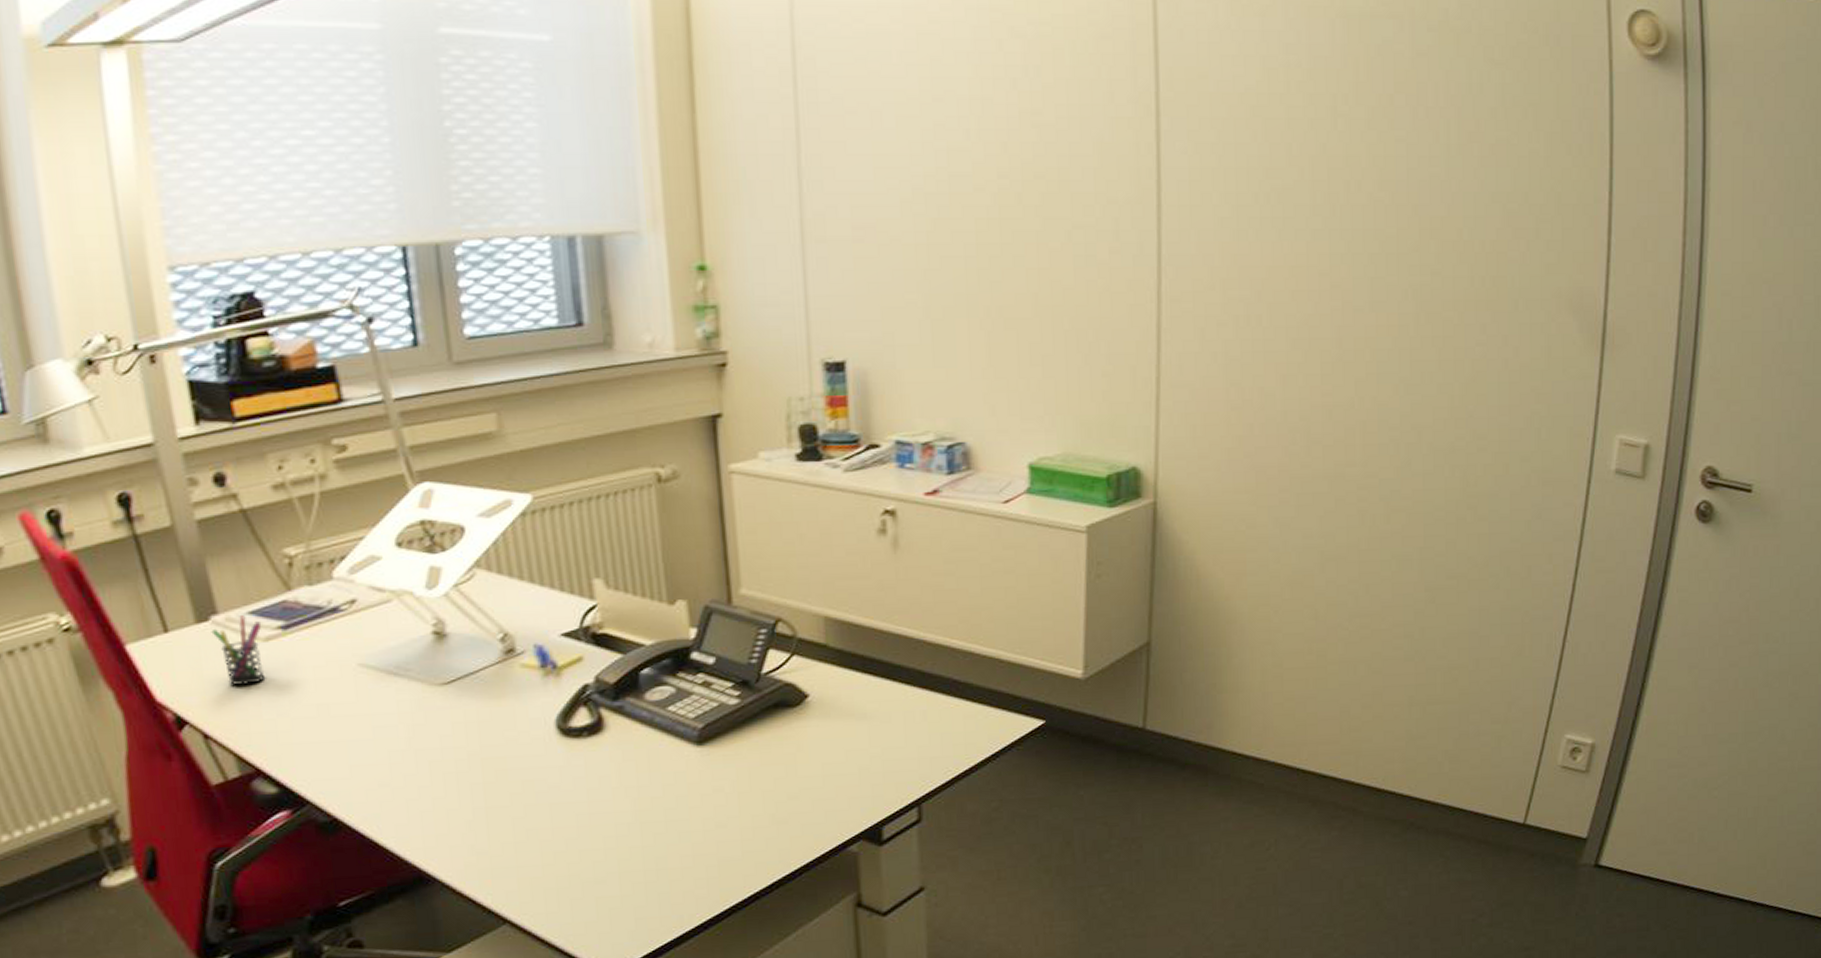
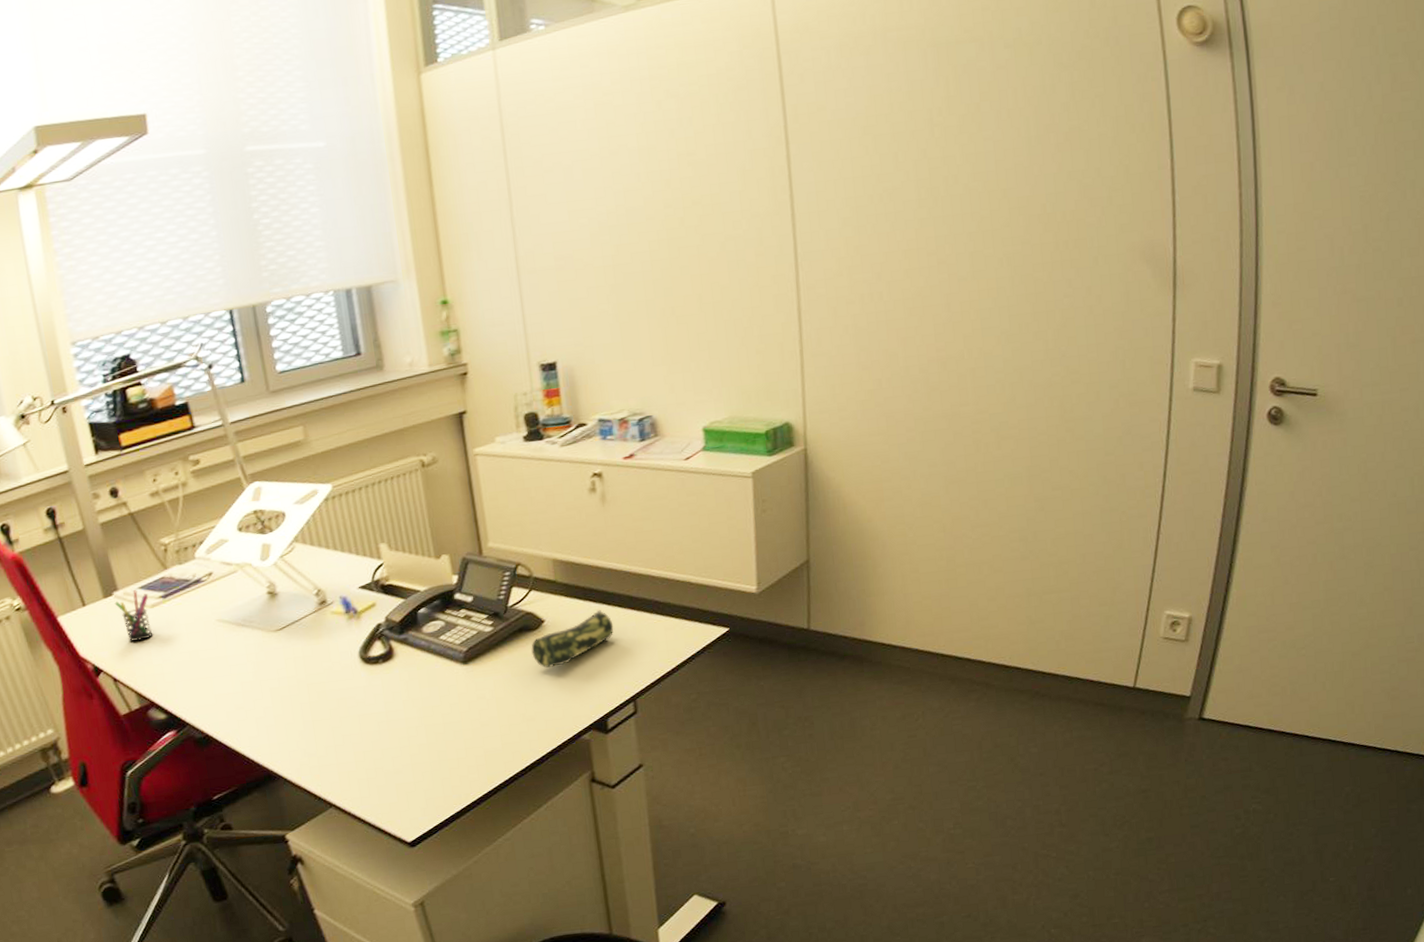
pencil case: none [789,686,899,756] -> present [531,610,614,668]

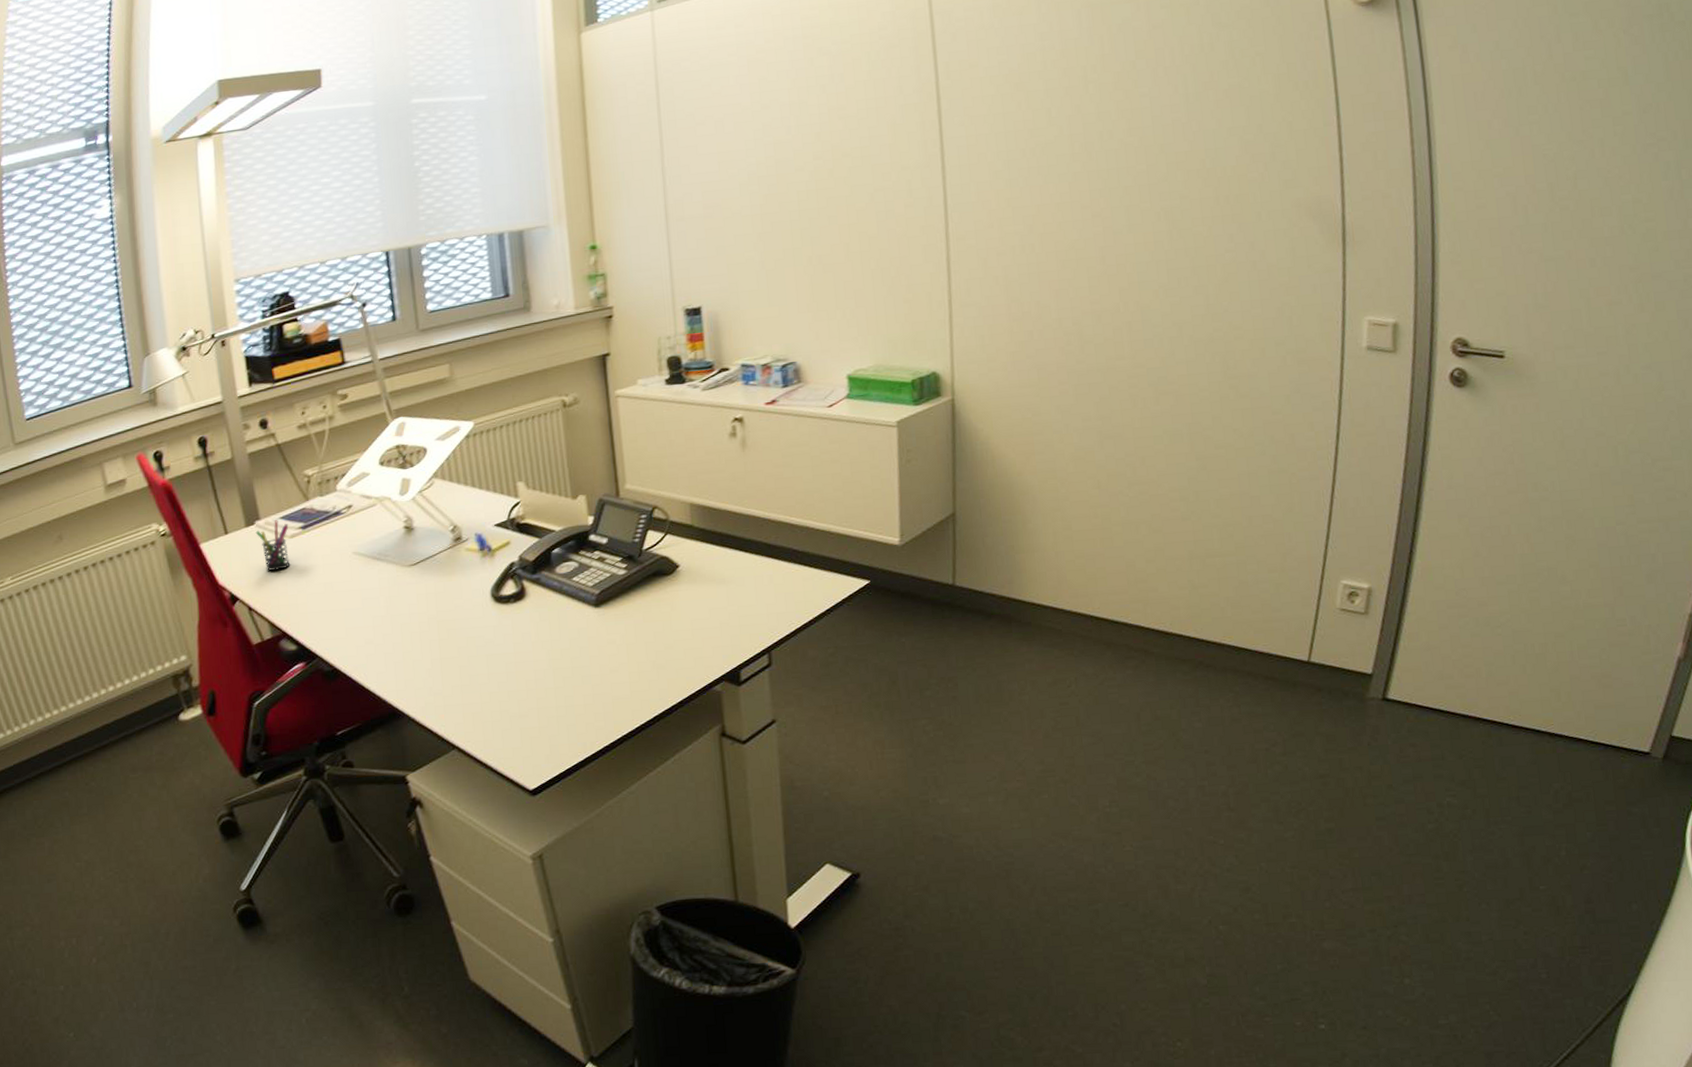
pencil case: present [531,610,614,668] -> none [664,557,750,614]

